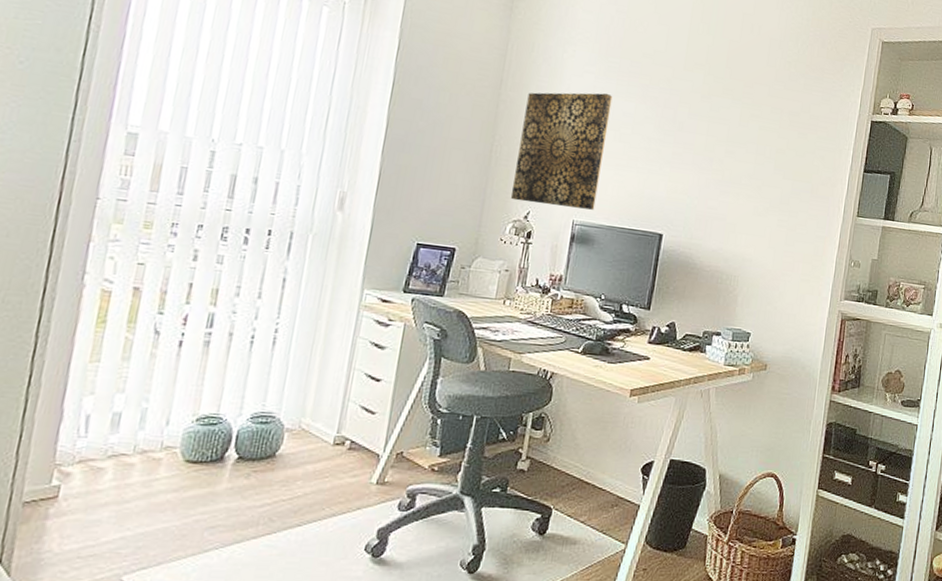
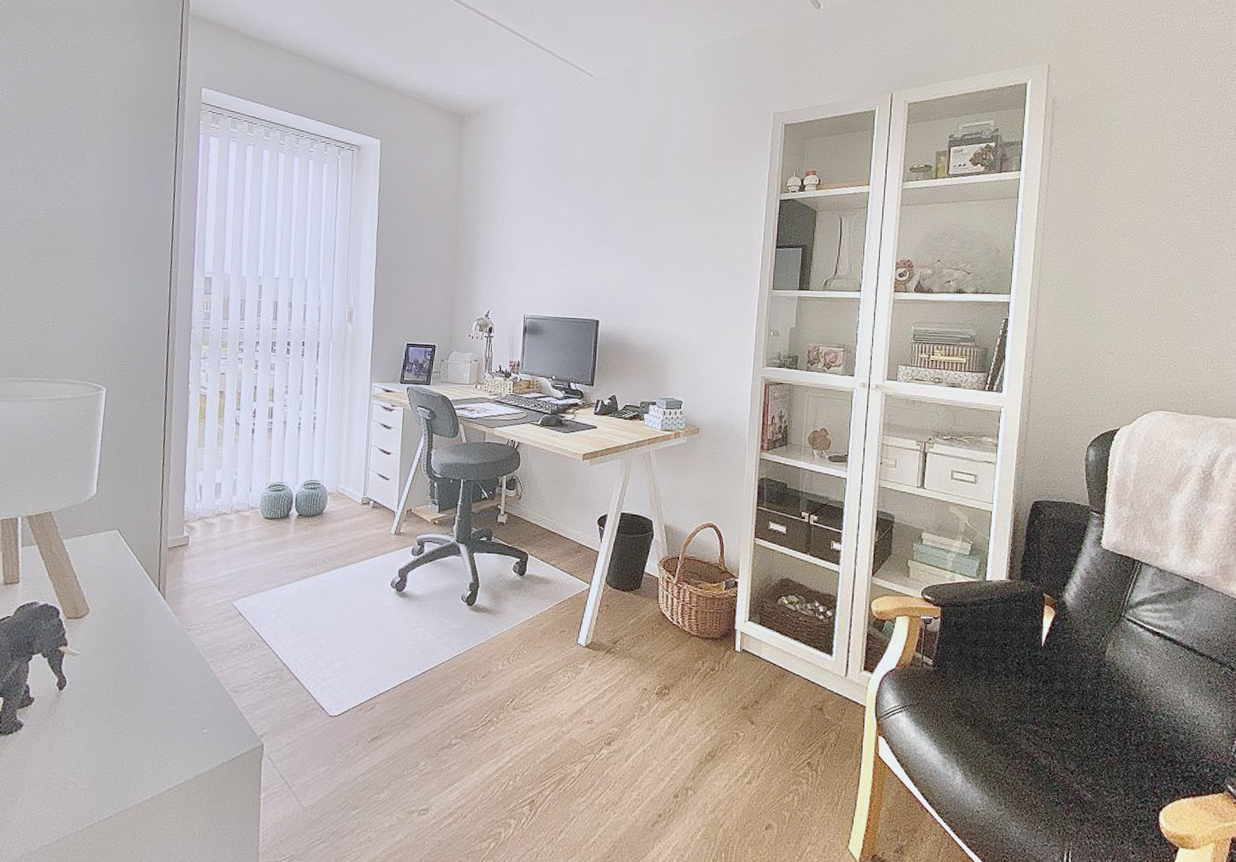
wall art: present [510,92,613,210] -> none [473,204,547,305]

